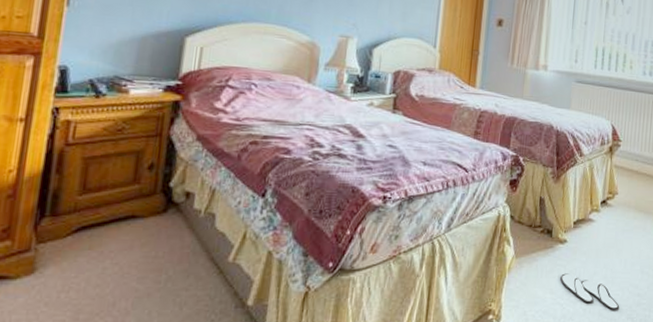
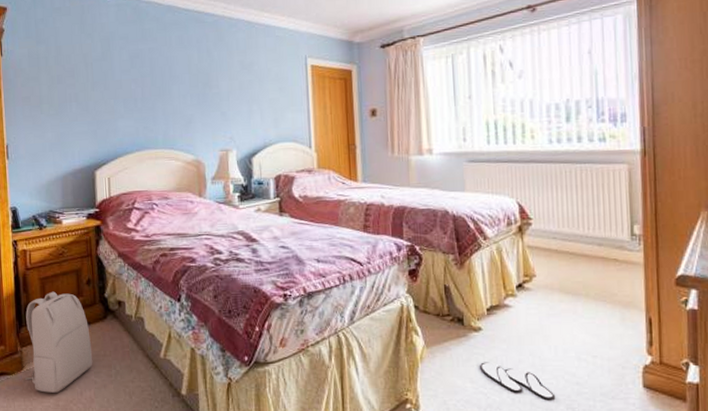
backpack: none [33,175,141,303] -> present [24,291,93,393]

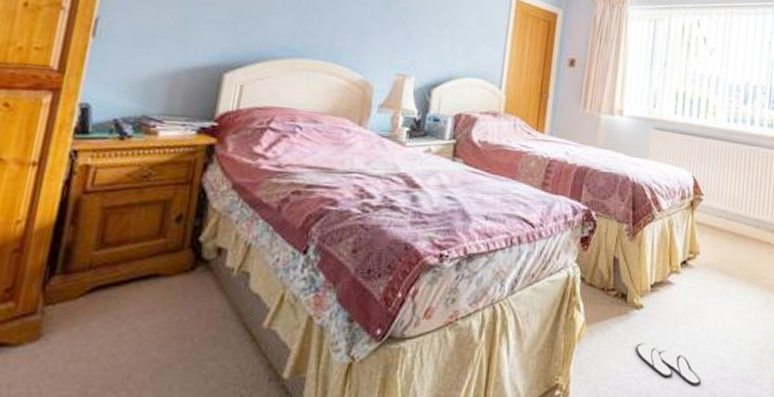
backpack: present [24,291,93,393] -> none [37,227,165,375]

